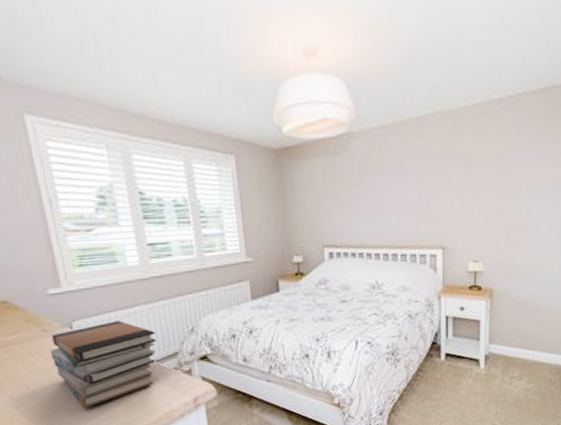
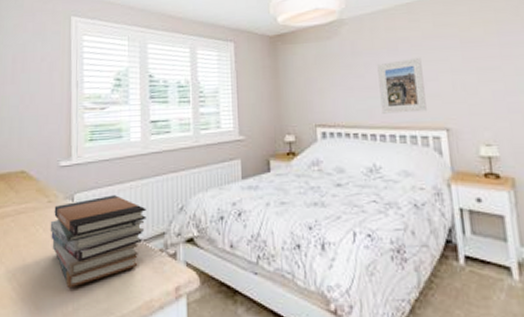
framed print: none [385,177,427,234] -> present [377,57,427,114]

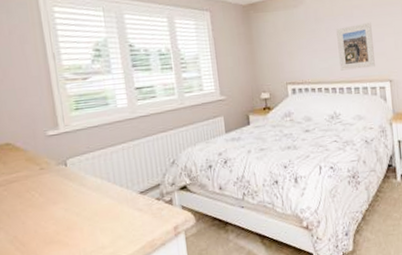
book stack: present [50,195,146,289] -> none [45,157,141,241]

